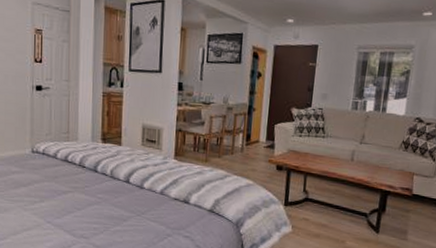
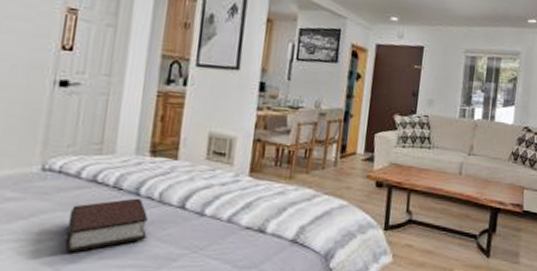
bible: none [52,173,105,212] -> present [64,198,148,253]

